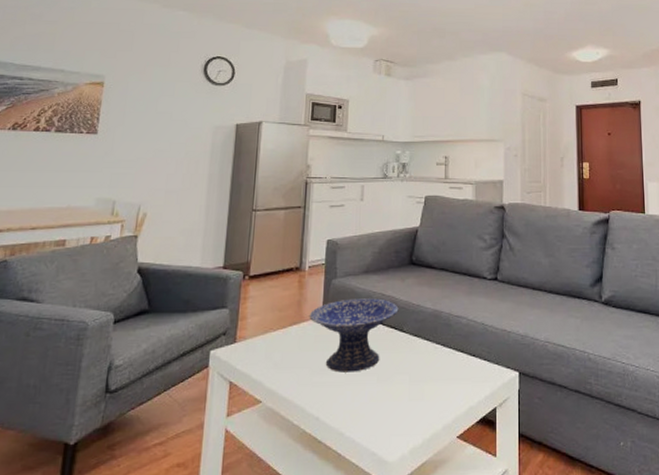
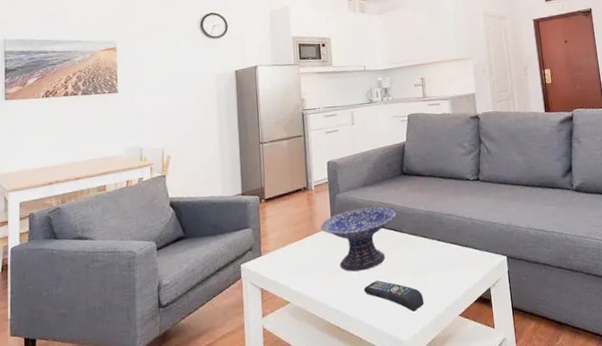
remote control: none [349,386,418,427] -> present [363,281,424,312]

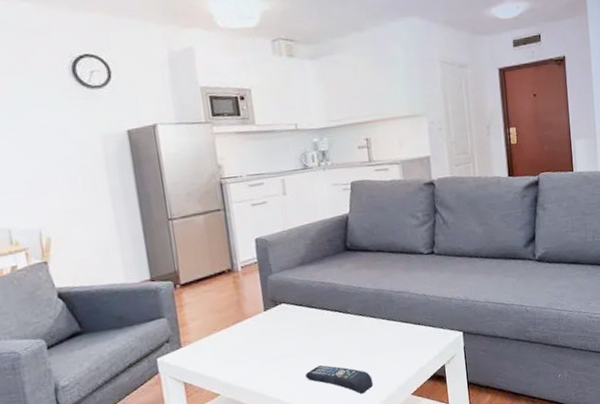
decorative bowl: present [320,206,397,272] -> none [251,287,340,358]

